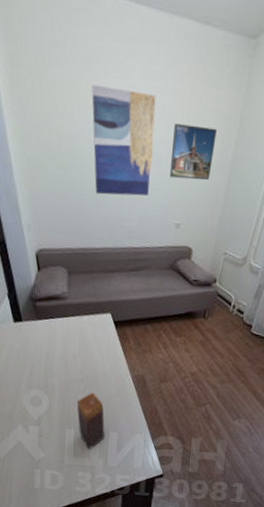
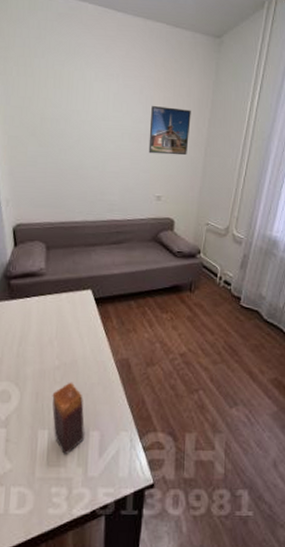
wall art: present [91,84,156,196] -> none [73,73,134,171]

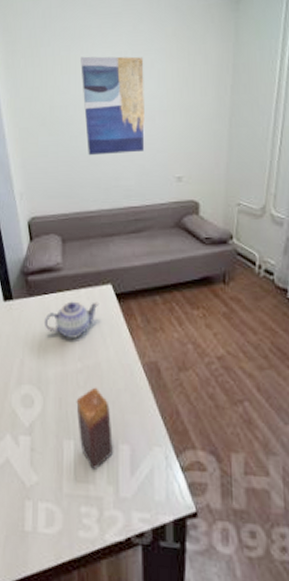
teapot: none [24,304,79,338] -> present [44,301,100,338]
wall art: none [73,73,134,171] -> present [81,56,145,156]
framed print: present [148,106,191,156] -> none [164,78,210,131]

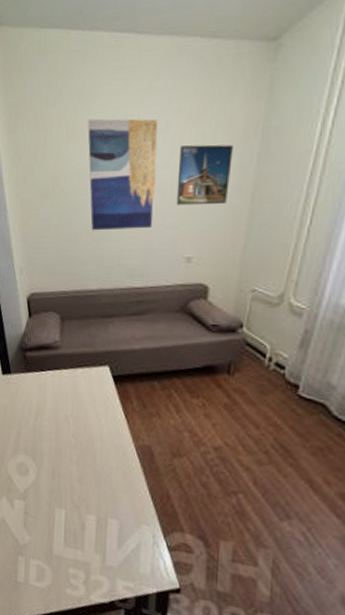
teapot: present [44,301,100,338] -> none [40,379,96,416]
candle: present [76,387,113,469] -> none [68,463,102,538]
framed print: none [164,78,210,131] -> present [176,144,233,206]

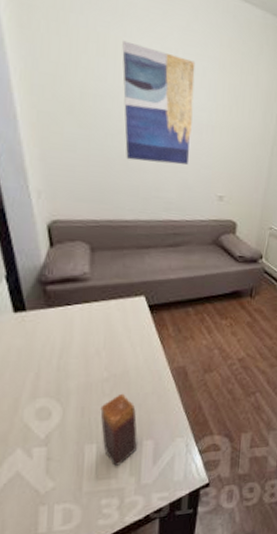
candle: none [68,463,102,538] -> present [100,393,137,466]
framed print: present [176,144,233,206] -> none [210,93,259,153]

